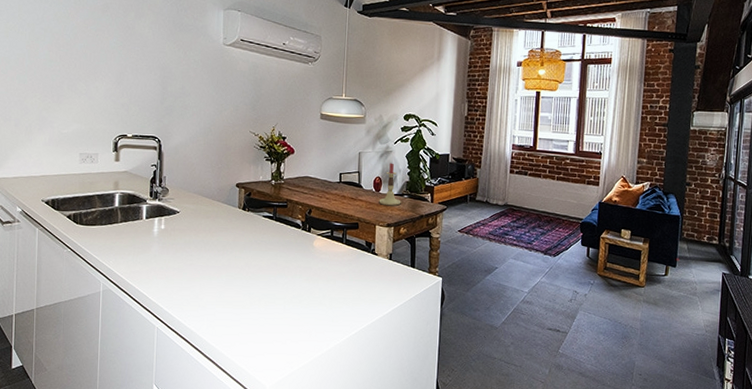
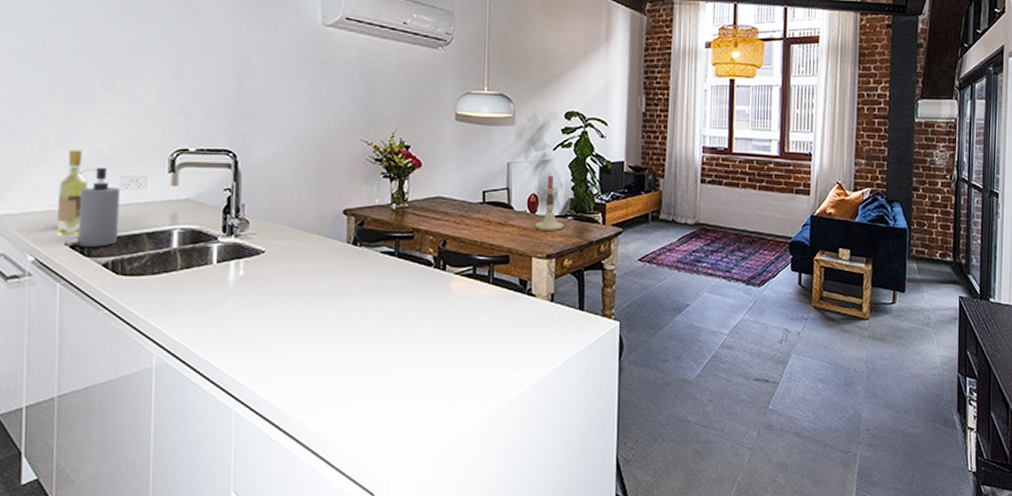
bottle: none [36,133,58,195] -> present [56,150,88,236]
soap dispenser: none [51,146,79,204] -> present [78,167,119,247]

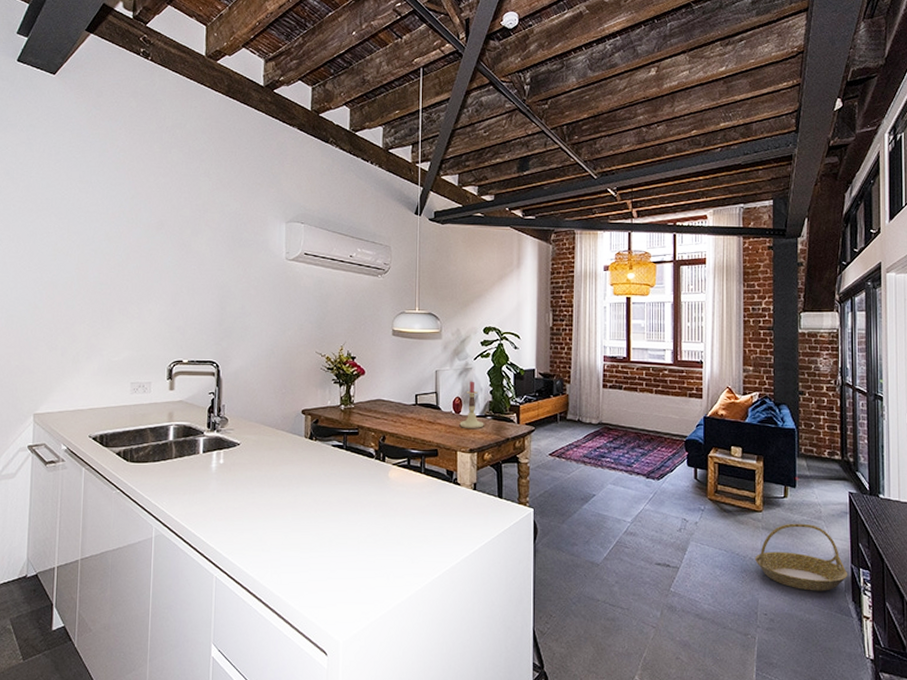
bottle: present [56,150,88,236] -> none [83,362,107,430]
soap dispenser: present [78,167,119,247] -> none [99,375,130,439]
basket: none [859,331,955,403] -> present [754,523,848,591]

